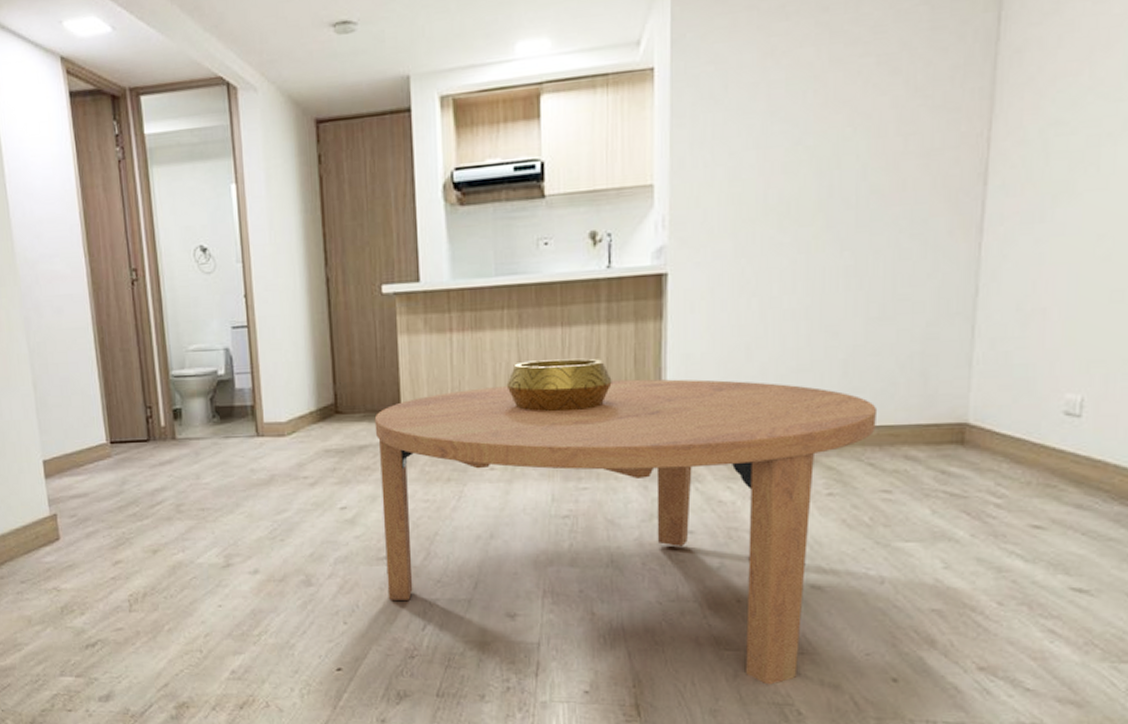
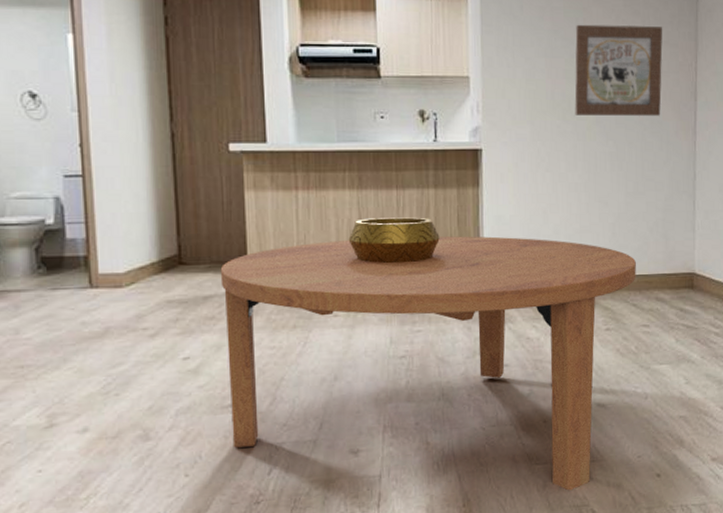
wall art: none [796,86,936,221] -> present [574,24,663,116]

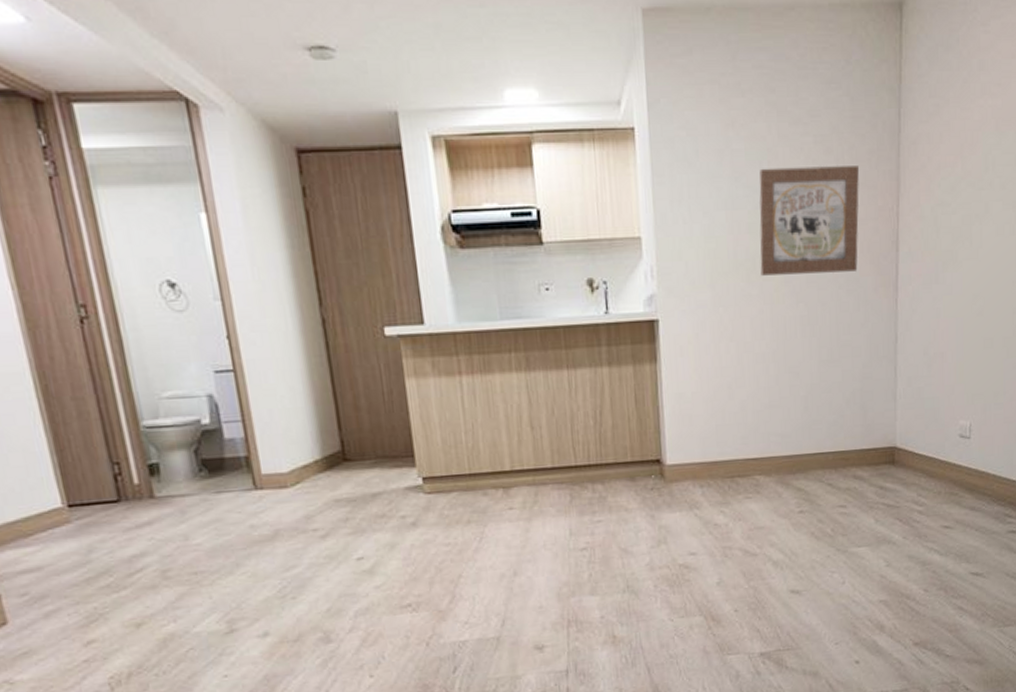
coffee table: present [220,236,636,491] -> none [386,416,832,680]
decorative bowl: present [348,217,440,264] -> none [519,399,617,451]

